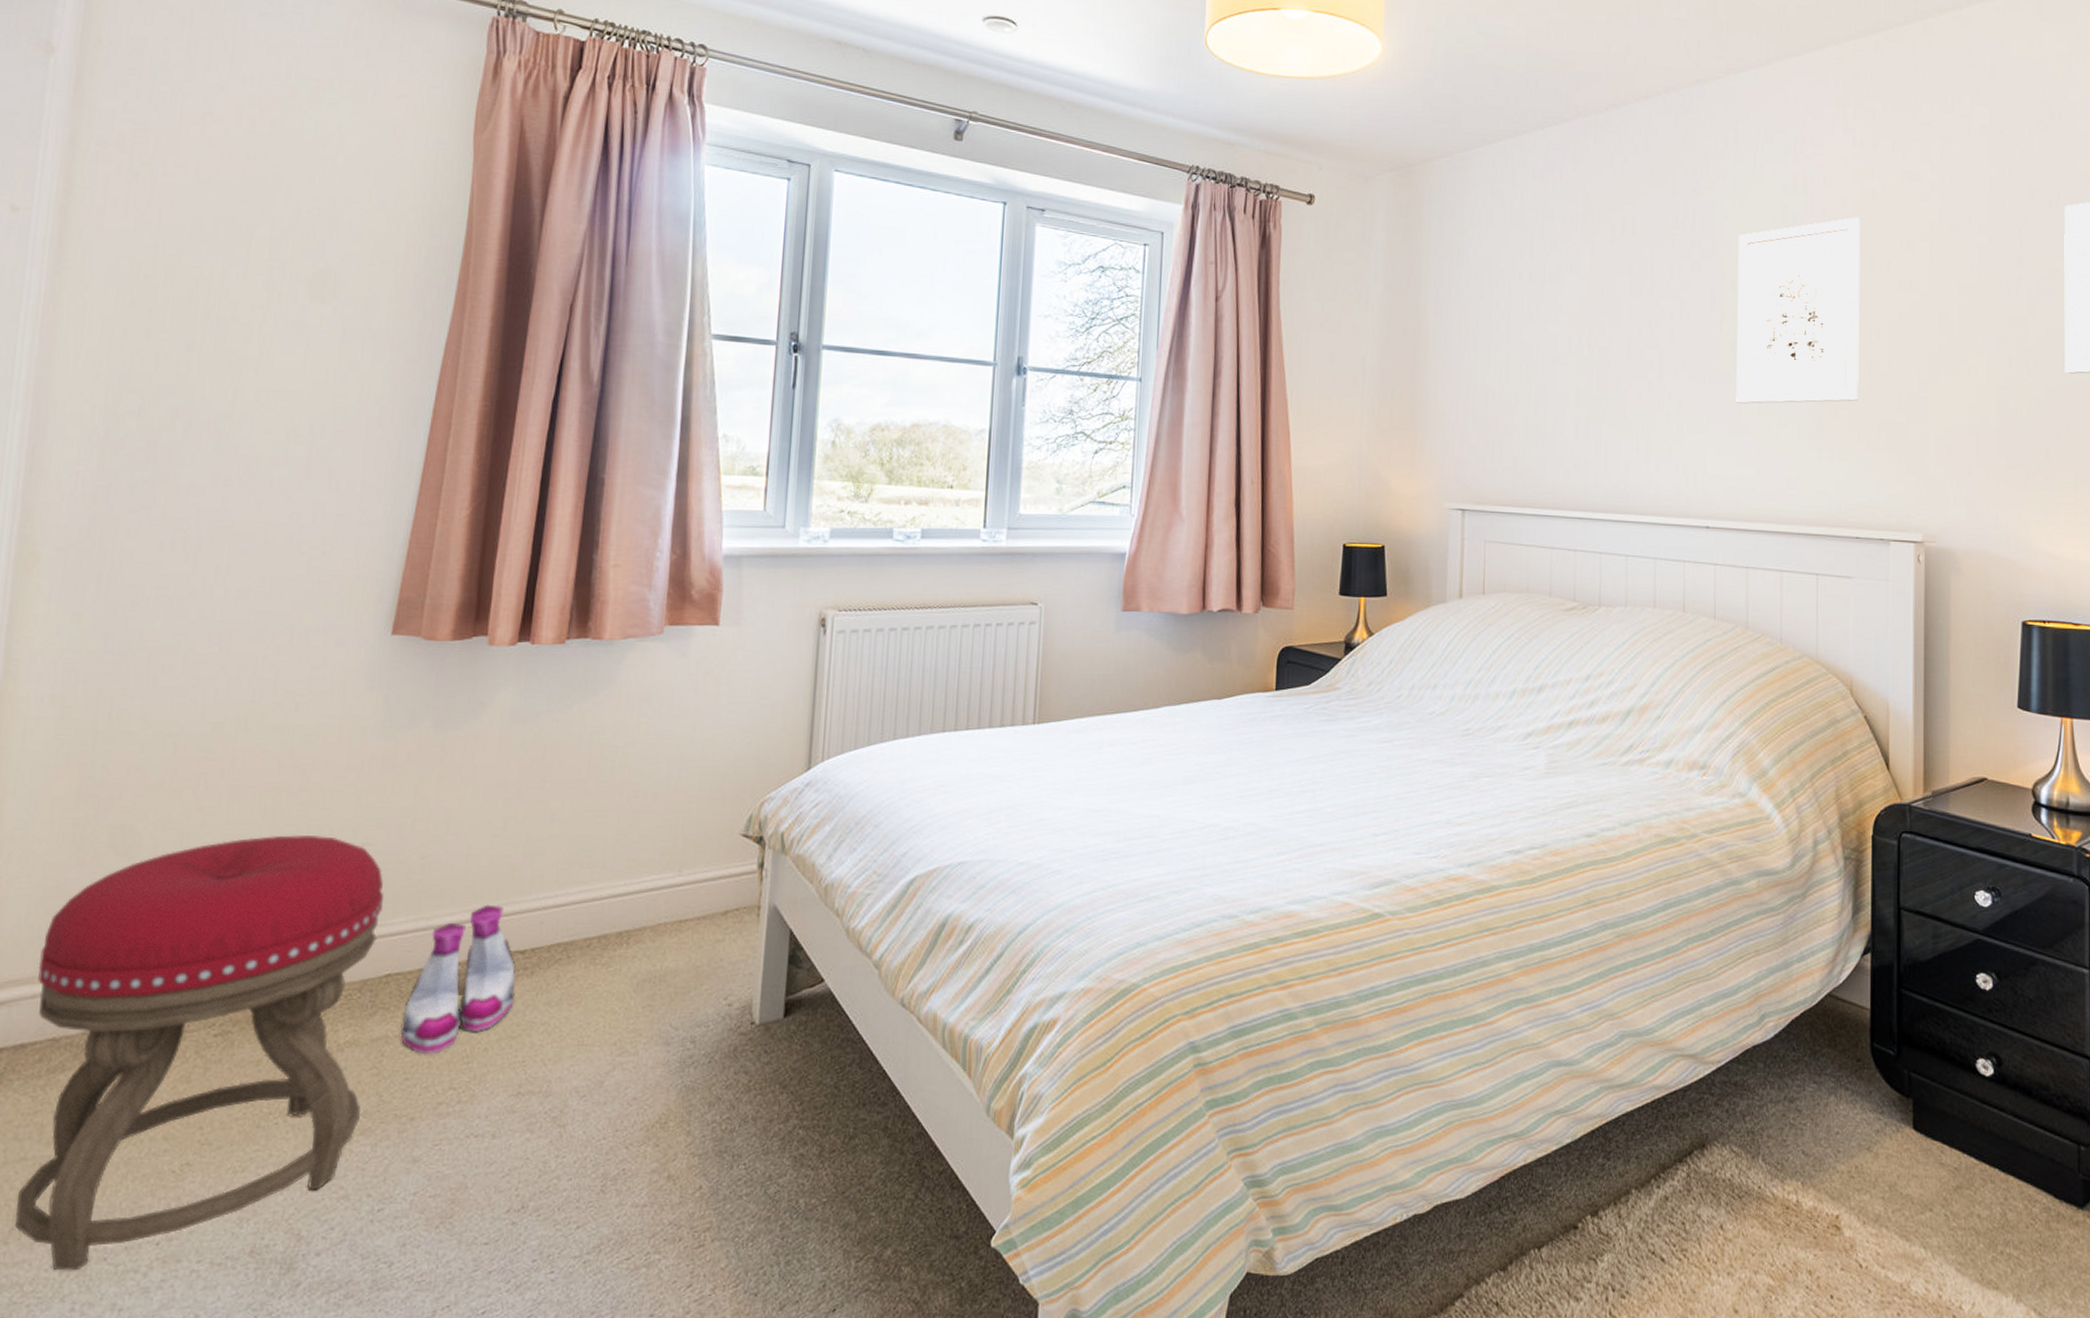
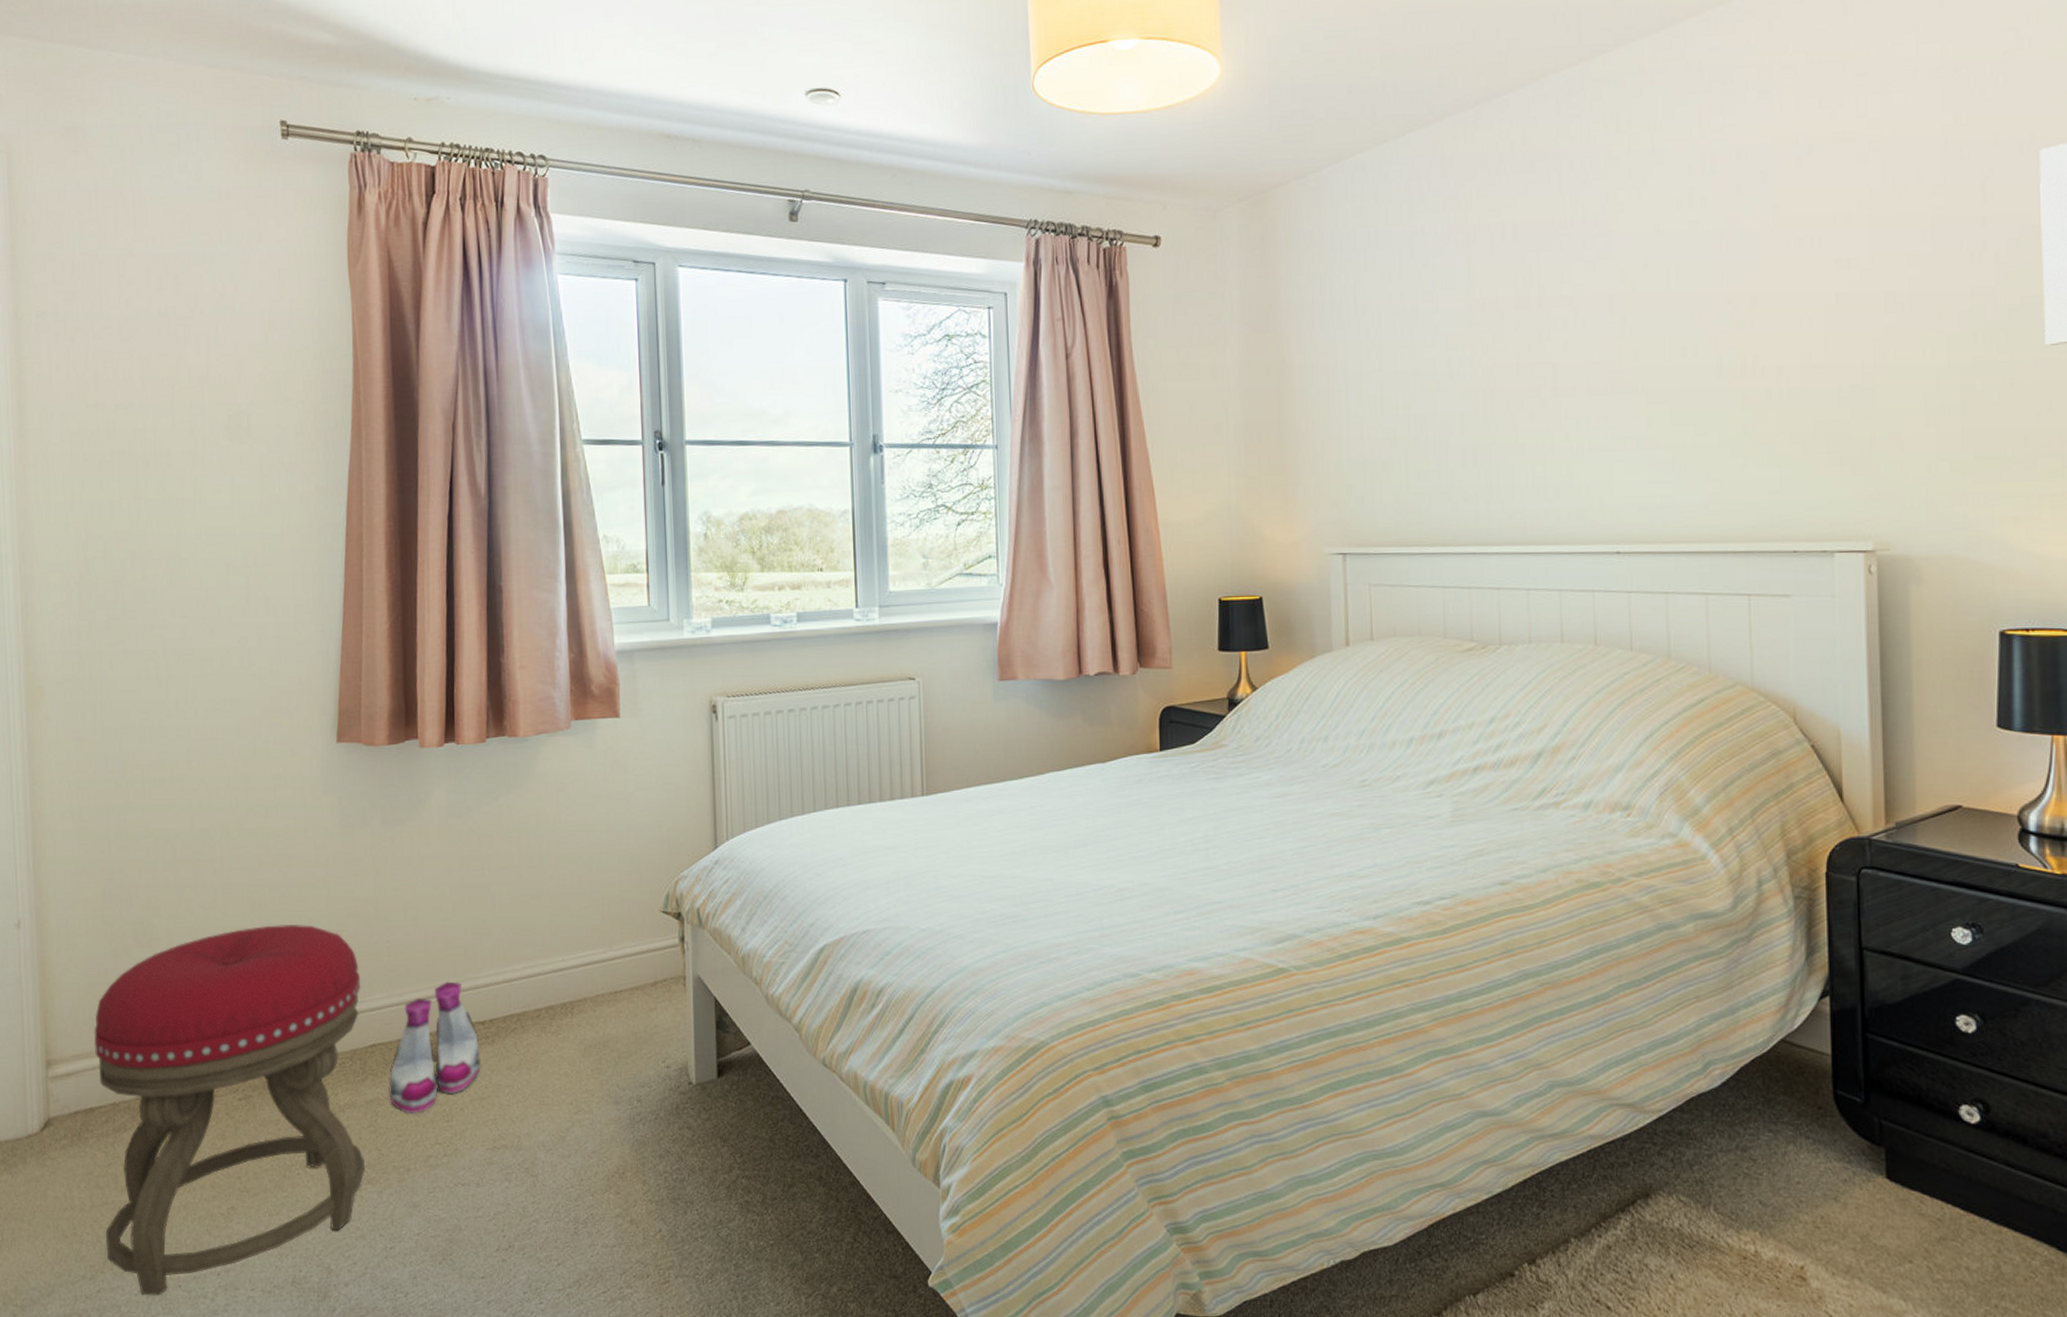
wall art: present [1736,217,1860,404] -> none [1637,191,1790,415]

